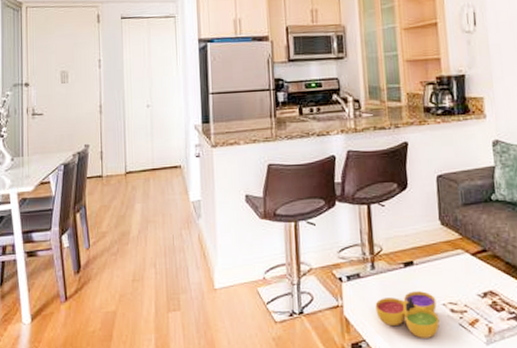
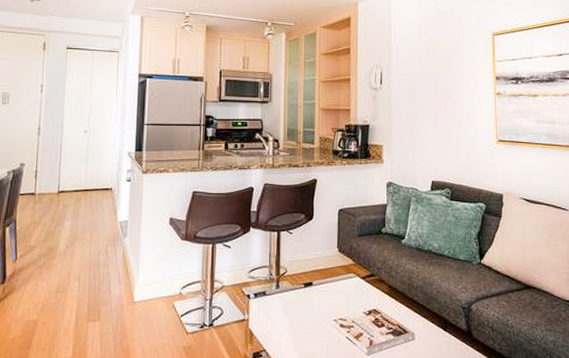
decorative bowl: present [375,291,440,338] -> none [277,308,330,349]

